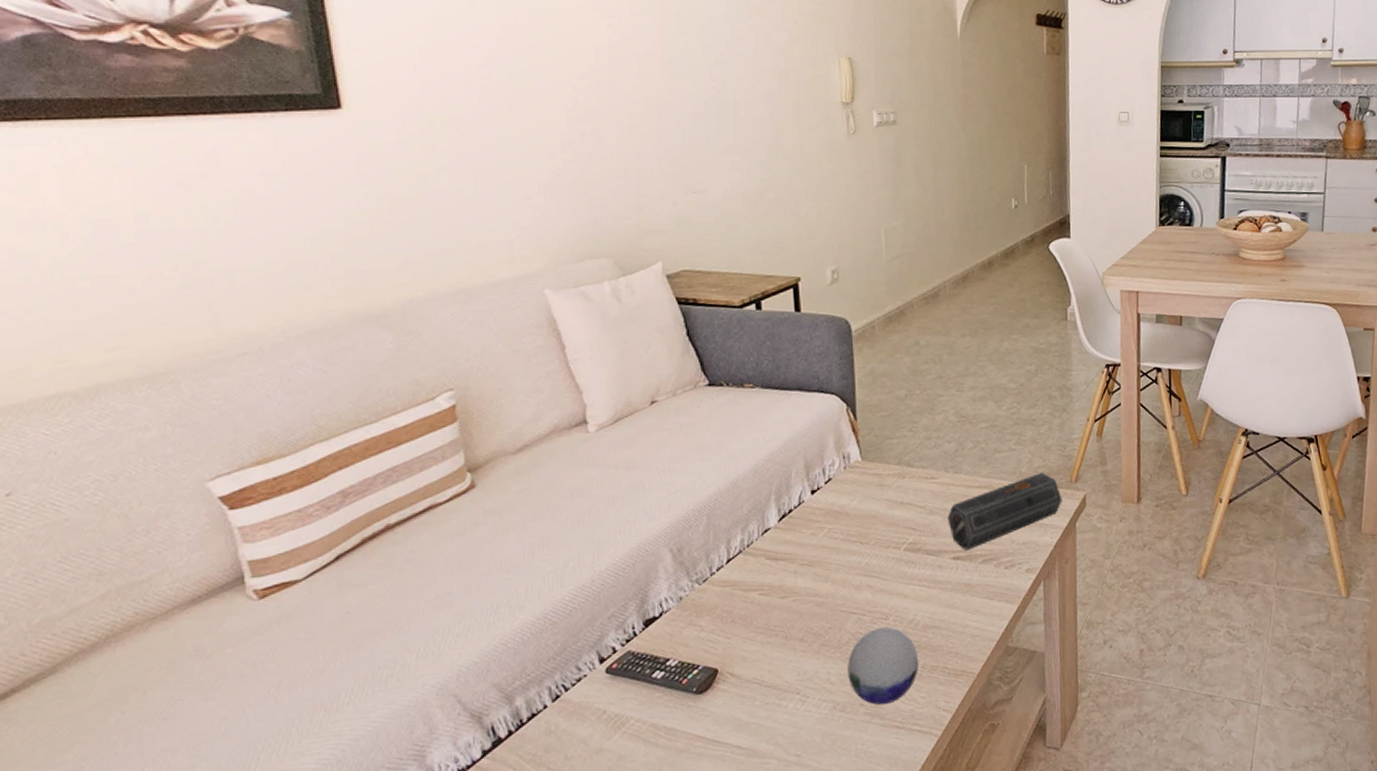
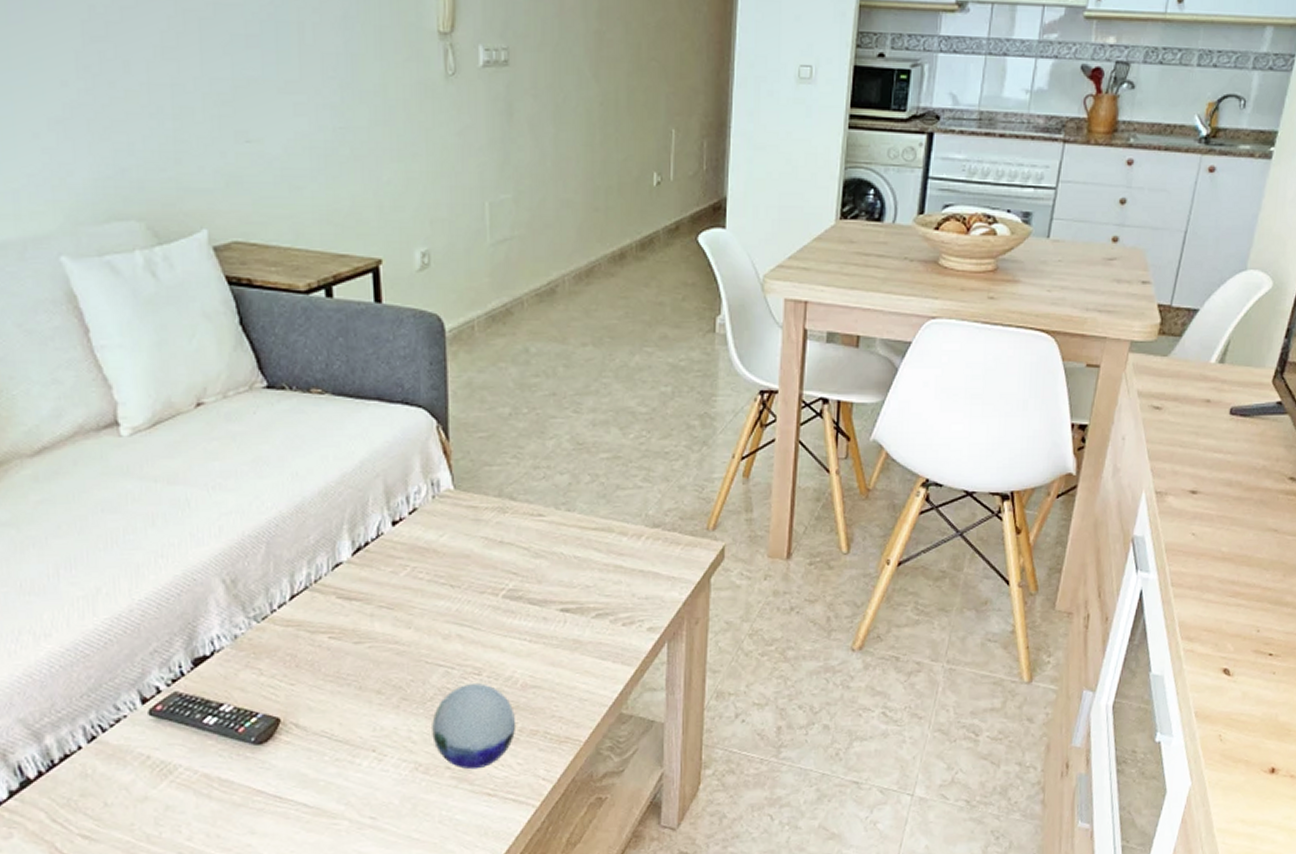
speaker: present [947,471,1063,551] -> none [556,515,696,602]

